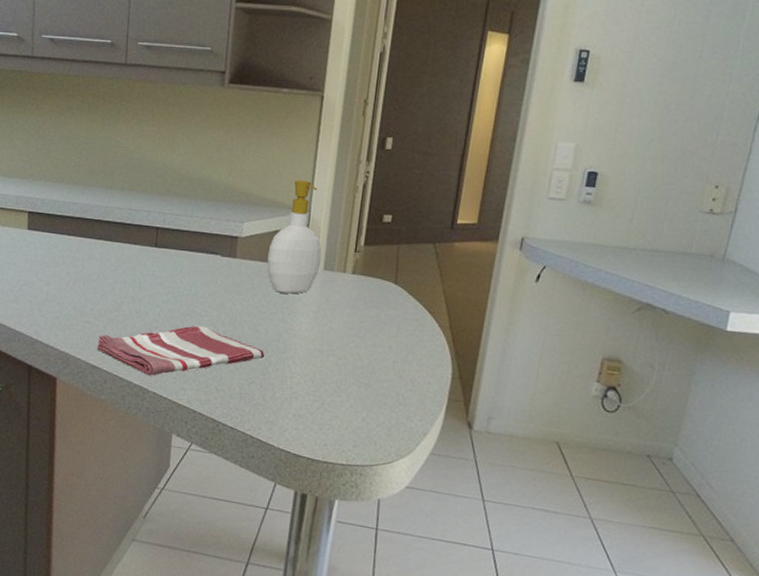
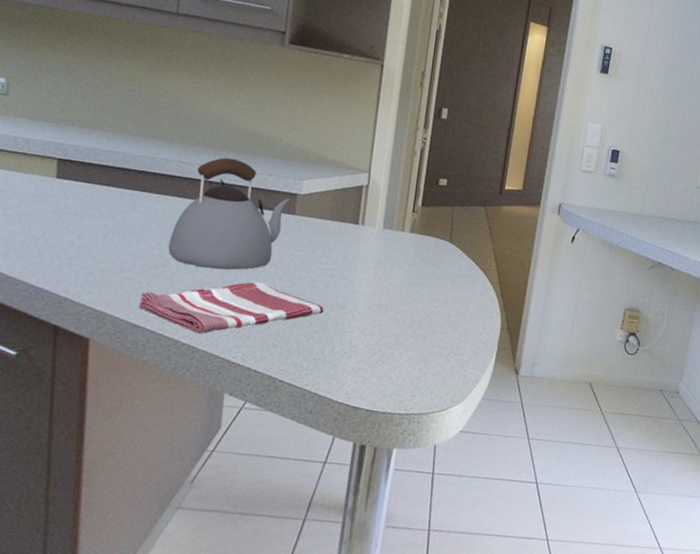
kettle: none [121,203,231,314] -> present [168,157,290,270]
soap bottle: present [267,179,322,294] -> none [326,141,382,251]

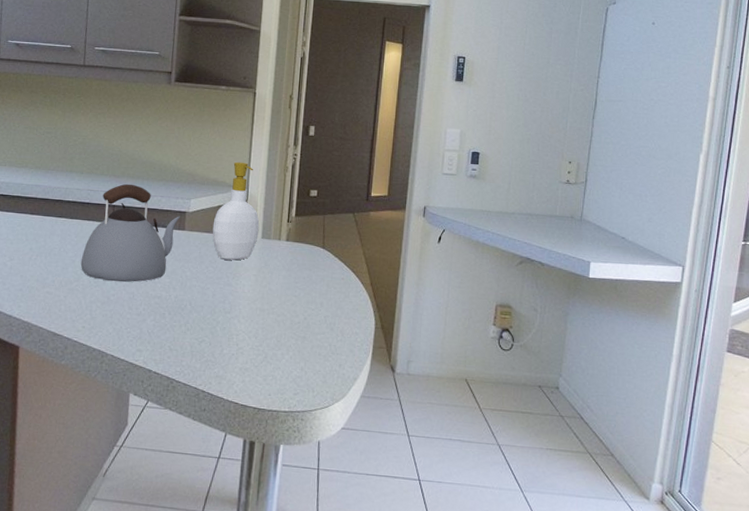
dish towel: present [139,281,324,334] -> none [58,292,213,340]
soap bottle: none [326,141,382,251] -> present [212,161,260,260]

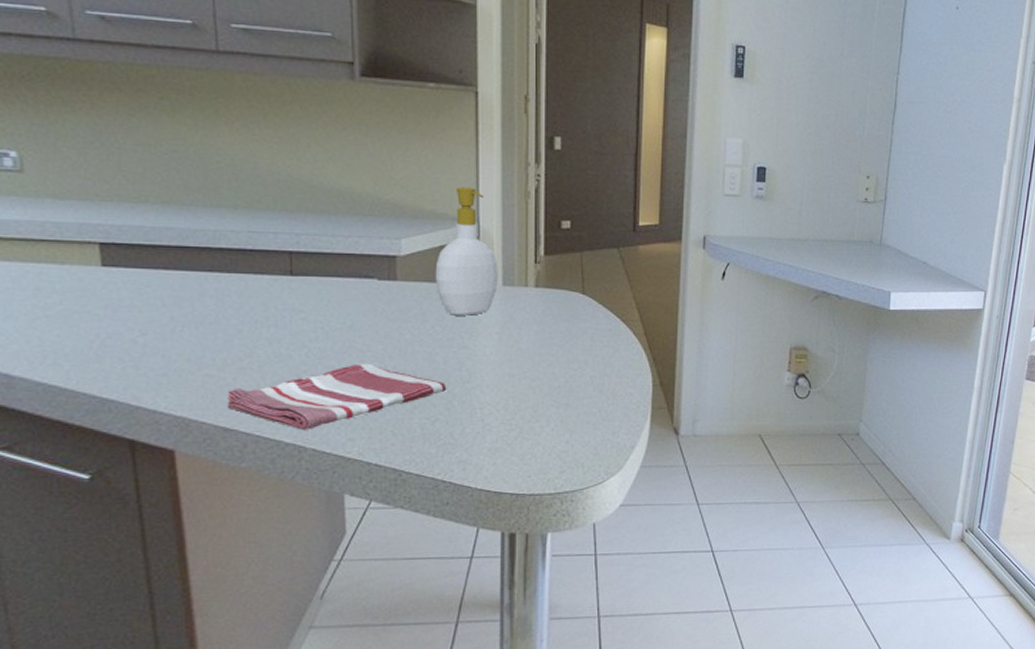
dish towel: none [58,292,213,340] -> present [227,363,447,430]
kettle: present [80,183,180,283] -> none [251,221,388,354]

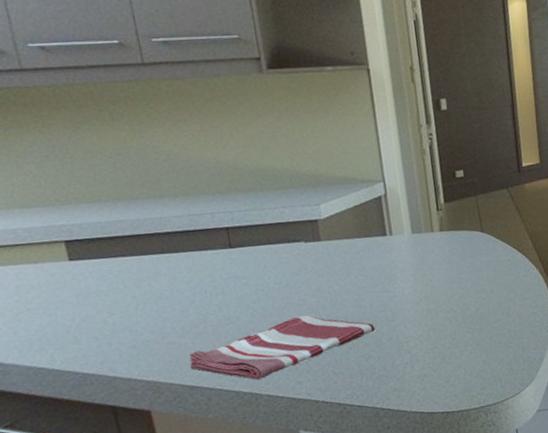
soap bottle: present [435,186,498,316] -> none [352,151,408,265]

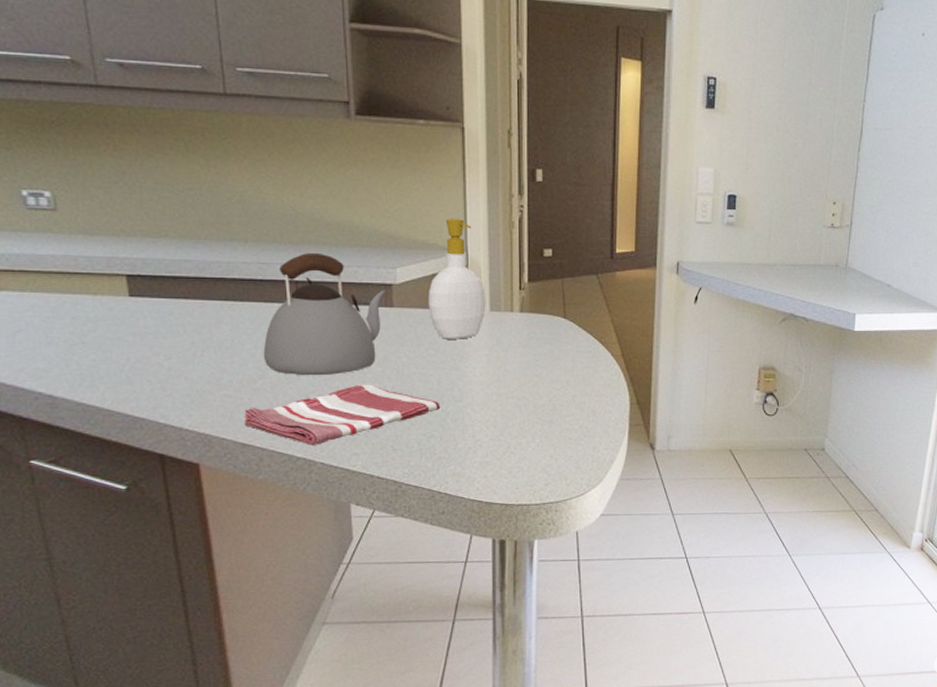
kettle: none [201,199,312,316] -> present [263,252,385,376]
soap bottle: none [352,151,408,265] -> present [428,218,486,339]

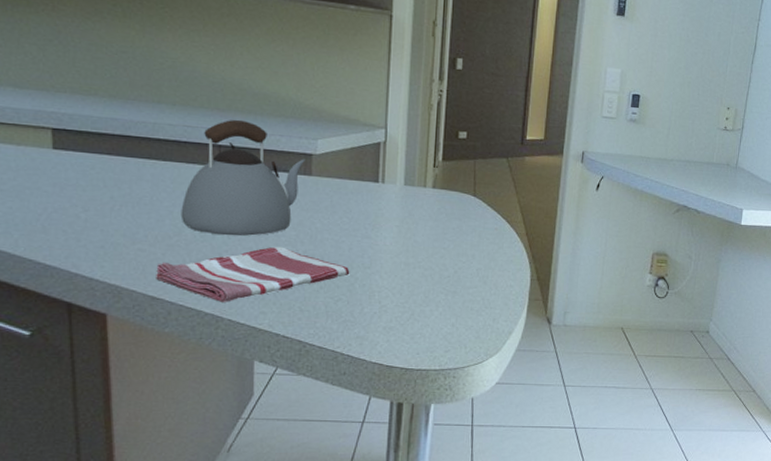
soap bottle: present [428,218,486,339] -> none [345,96,401,210]

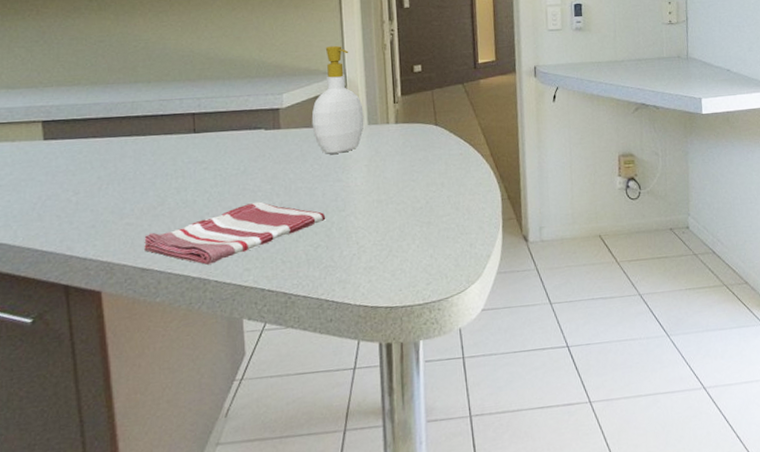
kettle: present [180,119,305,237] -> none [162,86,273,199]
soap bottle: none [345,96,401,210] -> present [311,45,364,154]

